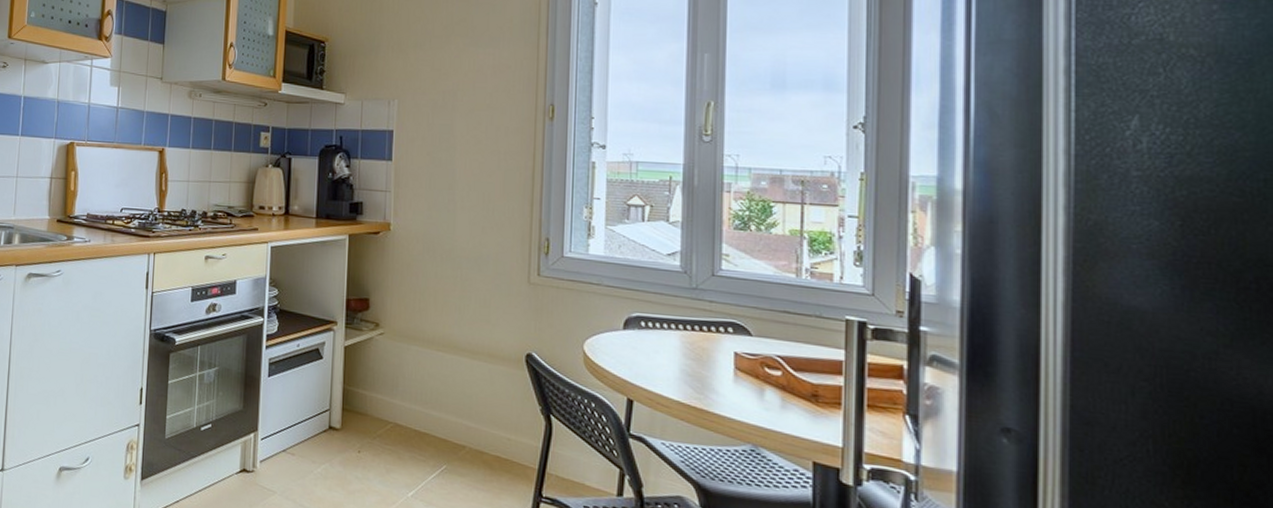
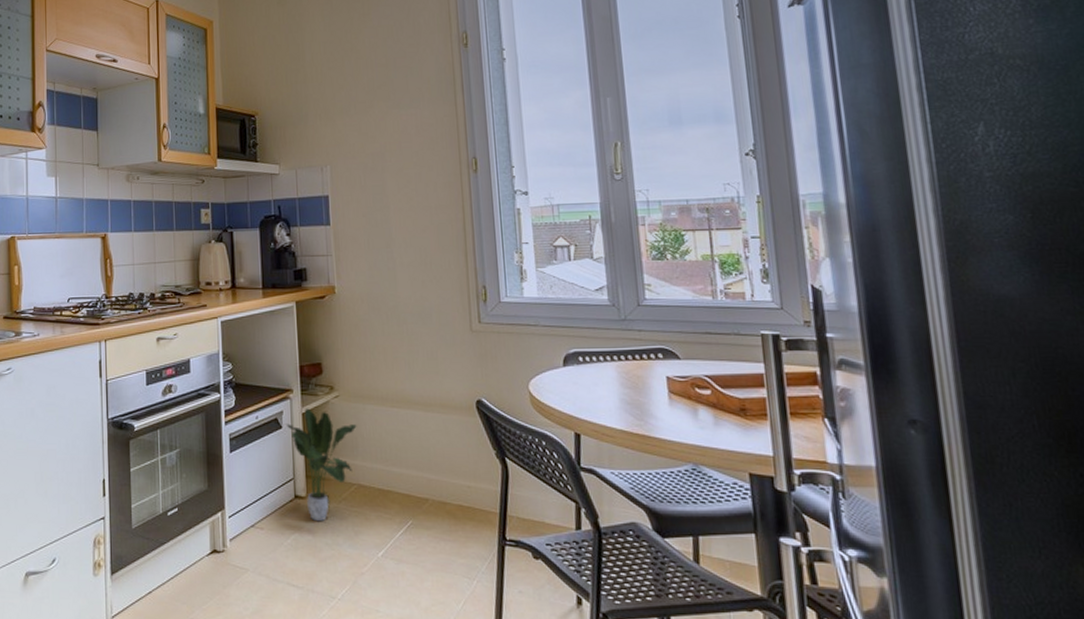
potted plant: none [326,342,399,455] -> present [285,408,357,522]

